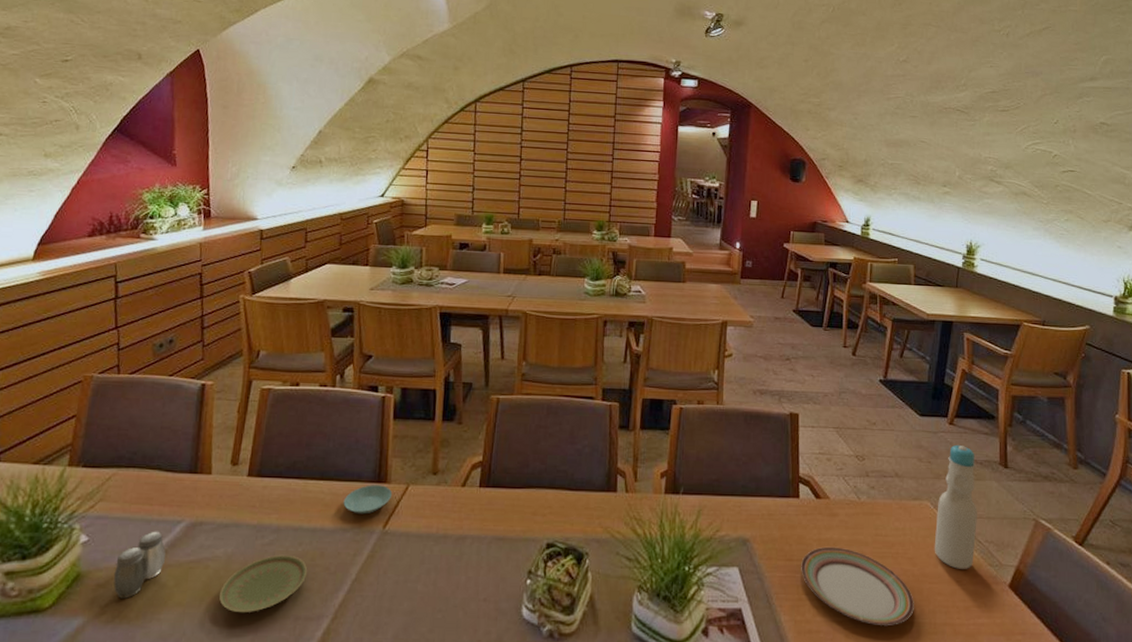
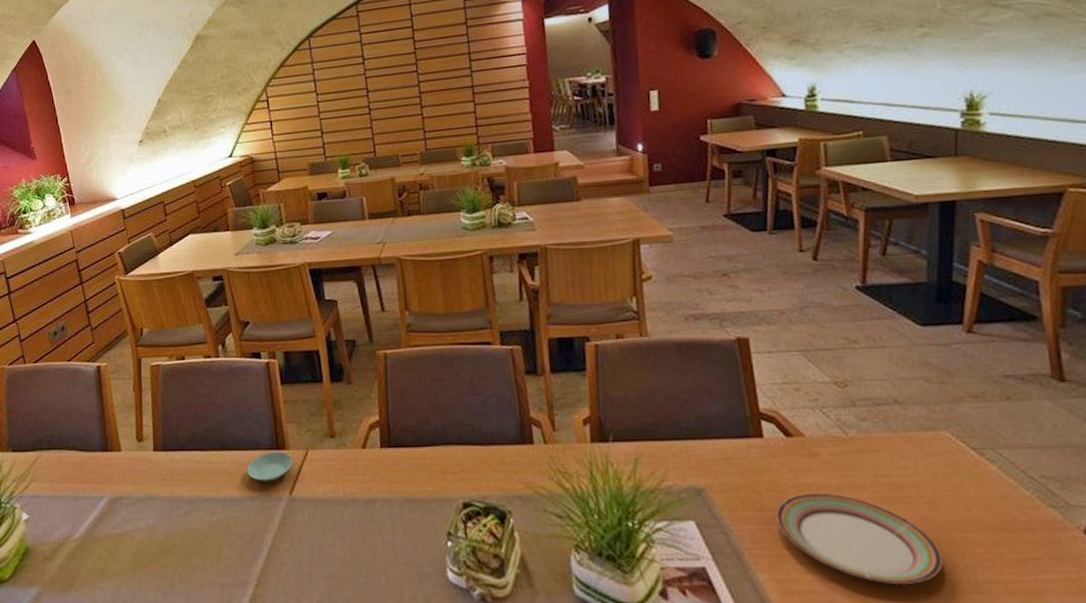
salt and pepper shaker: present [113,531,166,599] -> none [55,507,96,569]
plate: present [218,554,308,613] -> none [148,524,225,581]
bottle: present [934,444,977,569] -> none [961,357,1026,513]

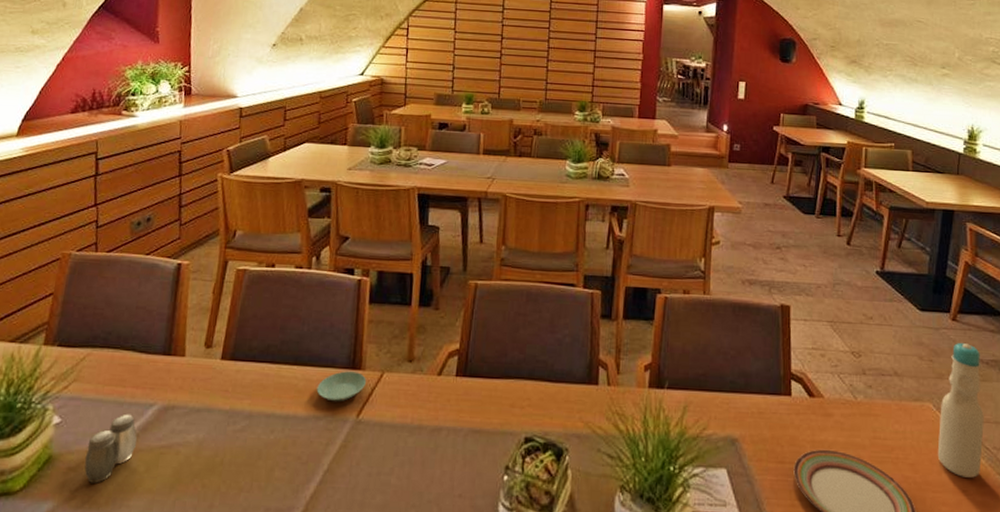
salt and pepper shaker: none [55,507,96,569] -> present [84,414,137,483]
bottle: none [961,357,1026,513] -> present [937,342,984,478]

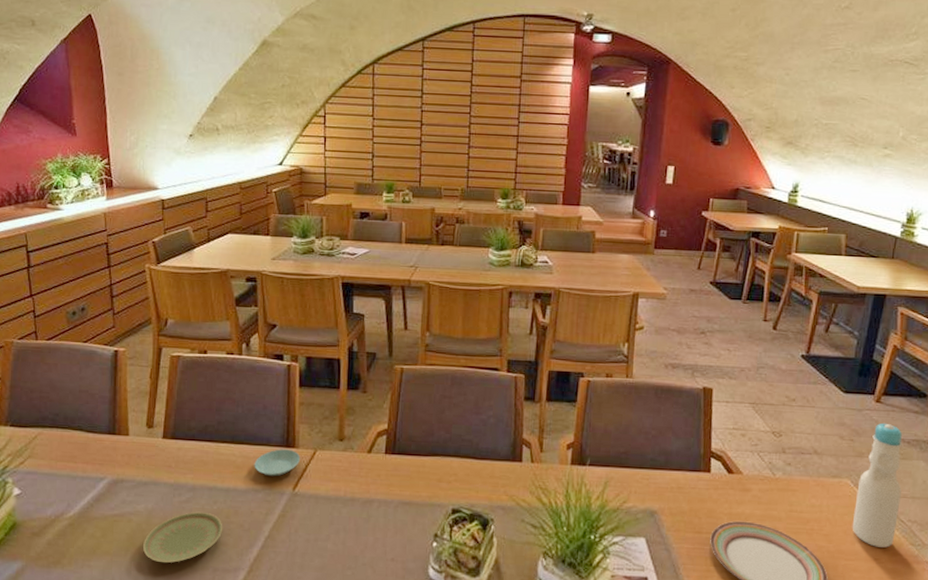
salt and pepper shaker: present [84,414,137,483] -> none [47,486,91,546]
plate: none [189,442,279,503] -> present [142,511,223,564]

